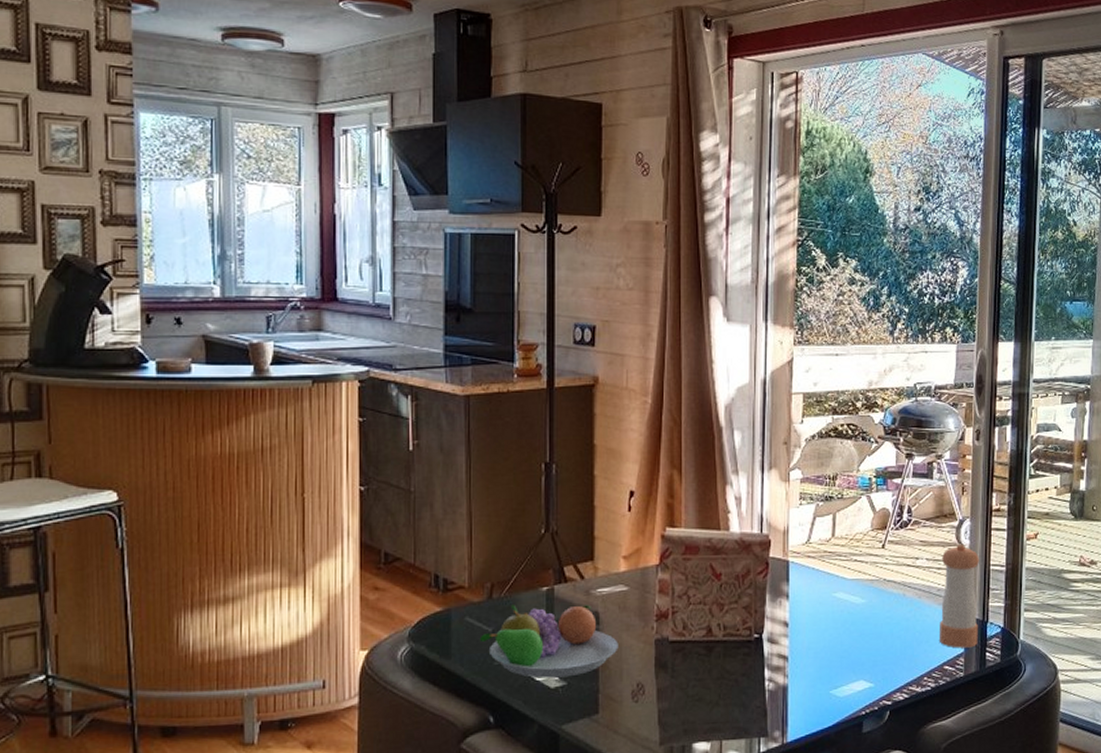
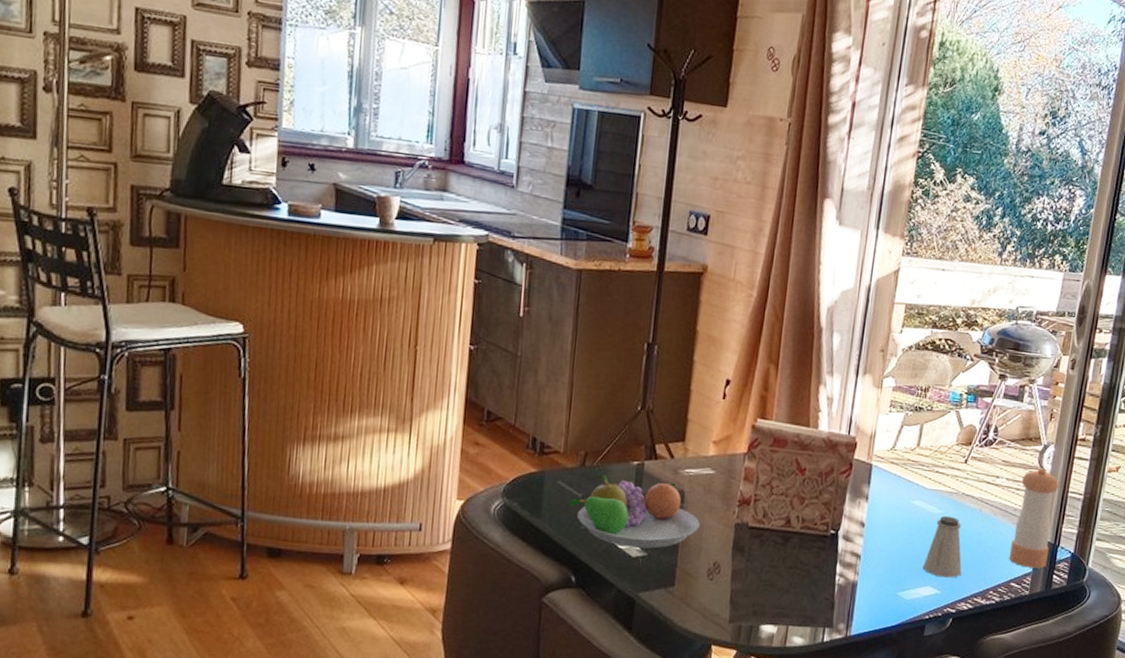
saltshaker: none [852,604,893,669] -> present [922,515,962,578]

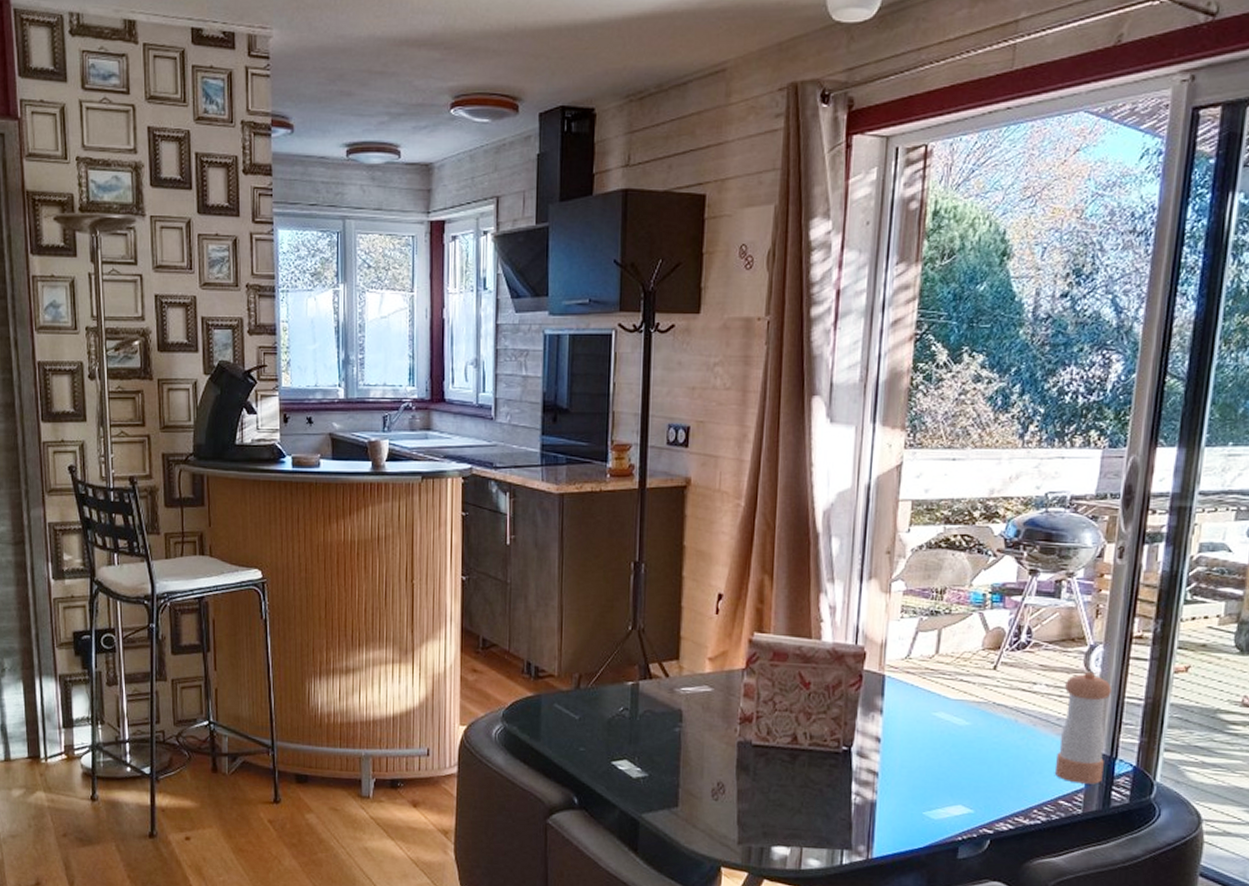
fruit bowl: present [569,474,700,549] -> none [567,696,701,769]
saltshaker: present [922,515,962,578] -> none [951,727,998,796]

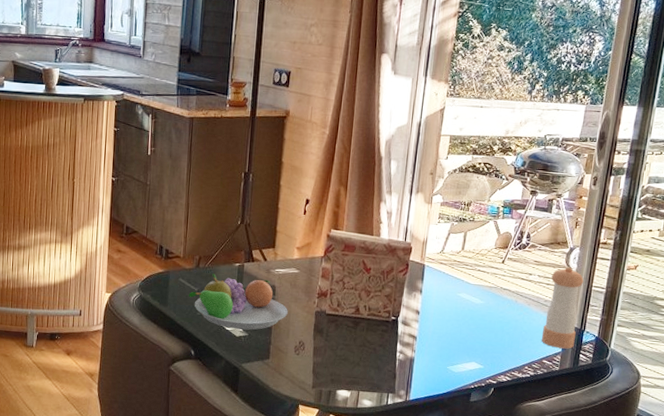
fruit bowl: none [567,696,701,769] -> present [188,273,288,330]

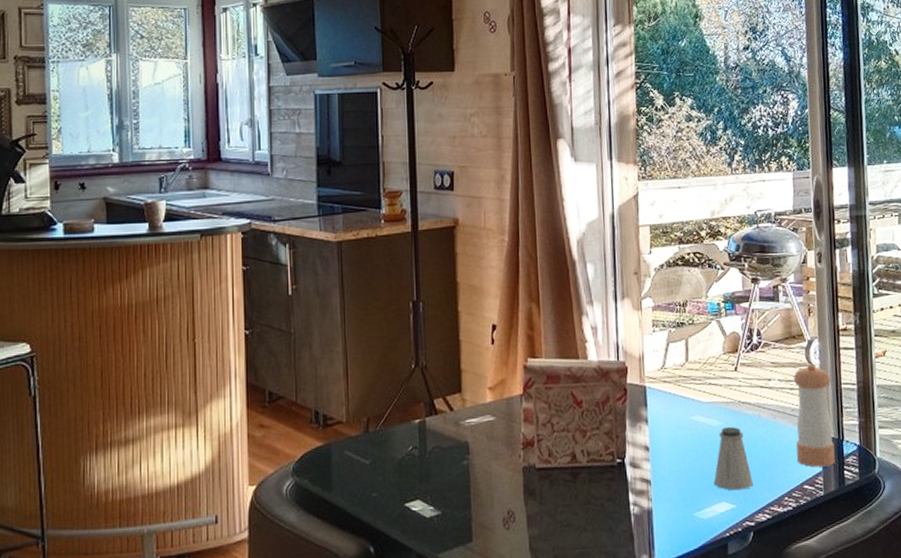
fruit bowl: present [188,273,288,330] -> none [358,435,488,508]
saltshaker: none [468,305,501,356] -> present [713,426,754,491]

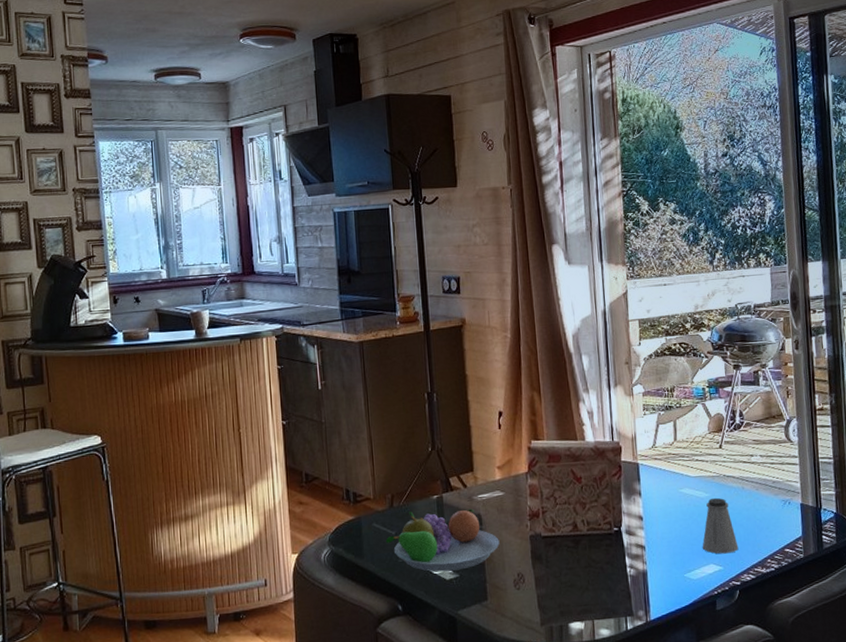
fruit bowl: none [358,435,488,508] -> present [385,509,500,572]
pepper shaker: present [794,364,836,467] -> none [774,440,814,533]

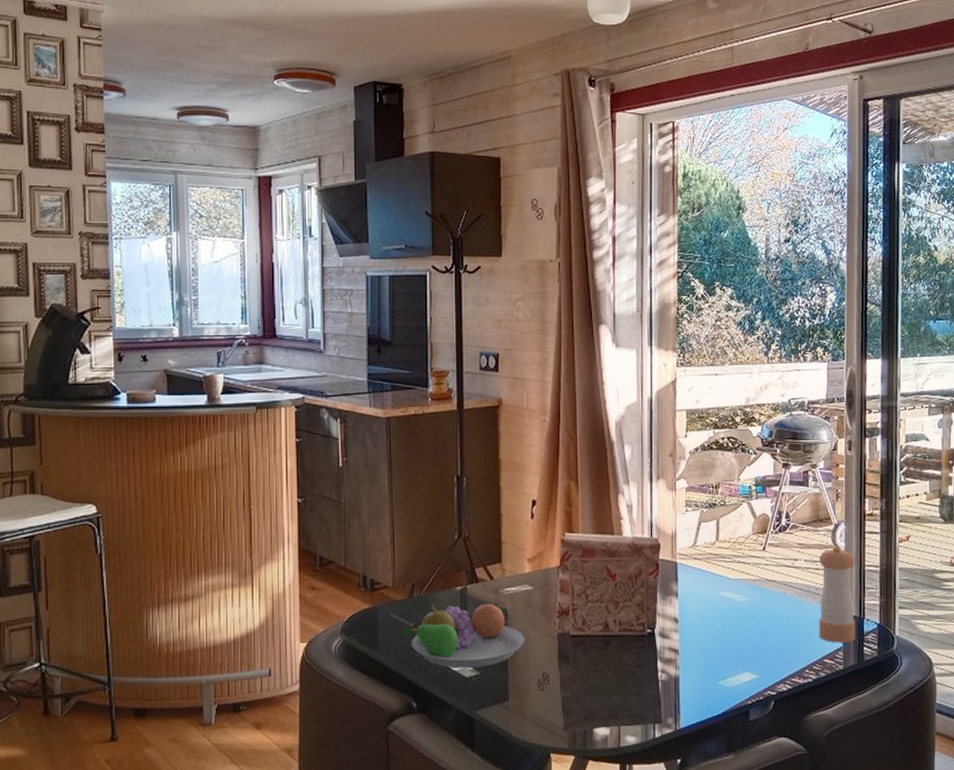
saltshaker: present [702,497,739,554] -> none [738,602,776,662]
pepper shaker: none [774,440,814,533] -> present [818,546,856,643]

